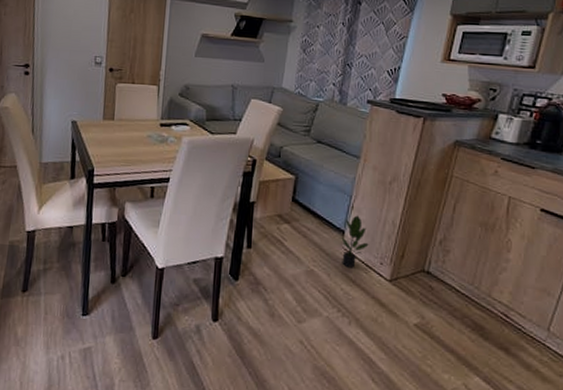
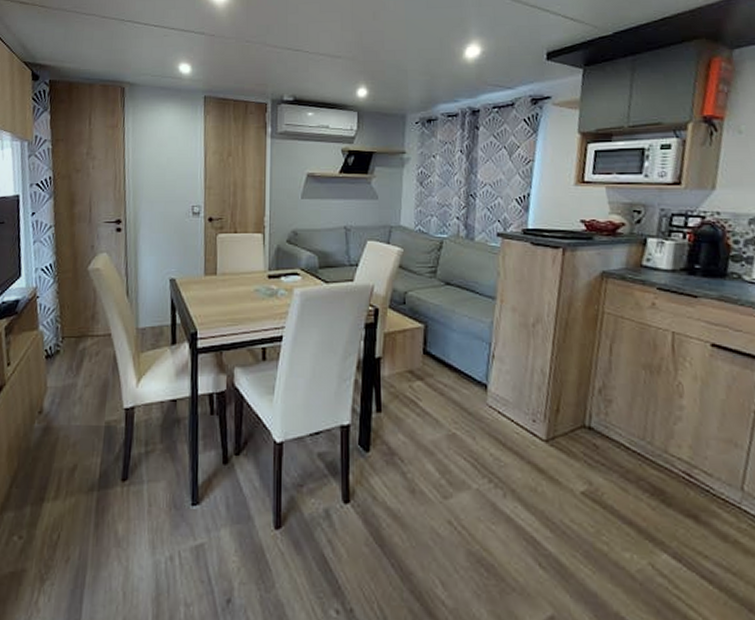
potted plant: present [341,215,369,268] -> none [484,365,517,428]

